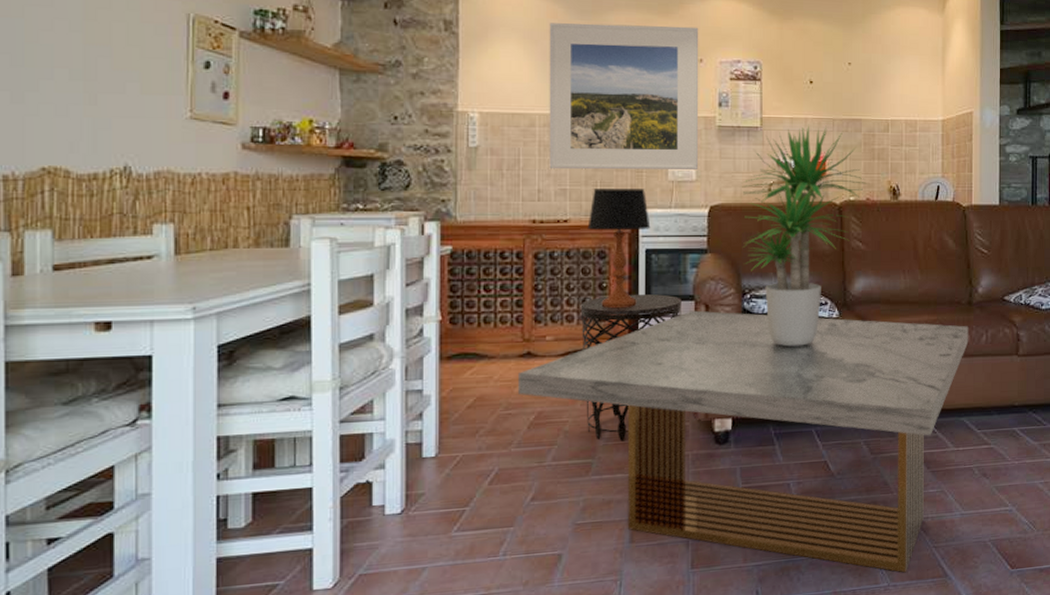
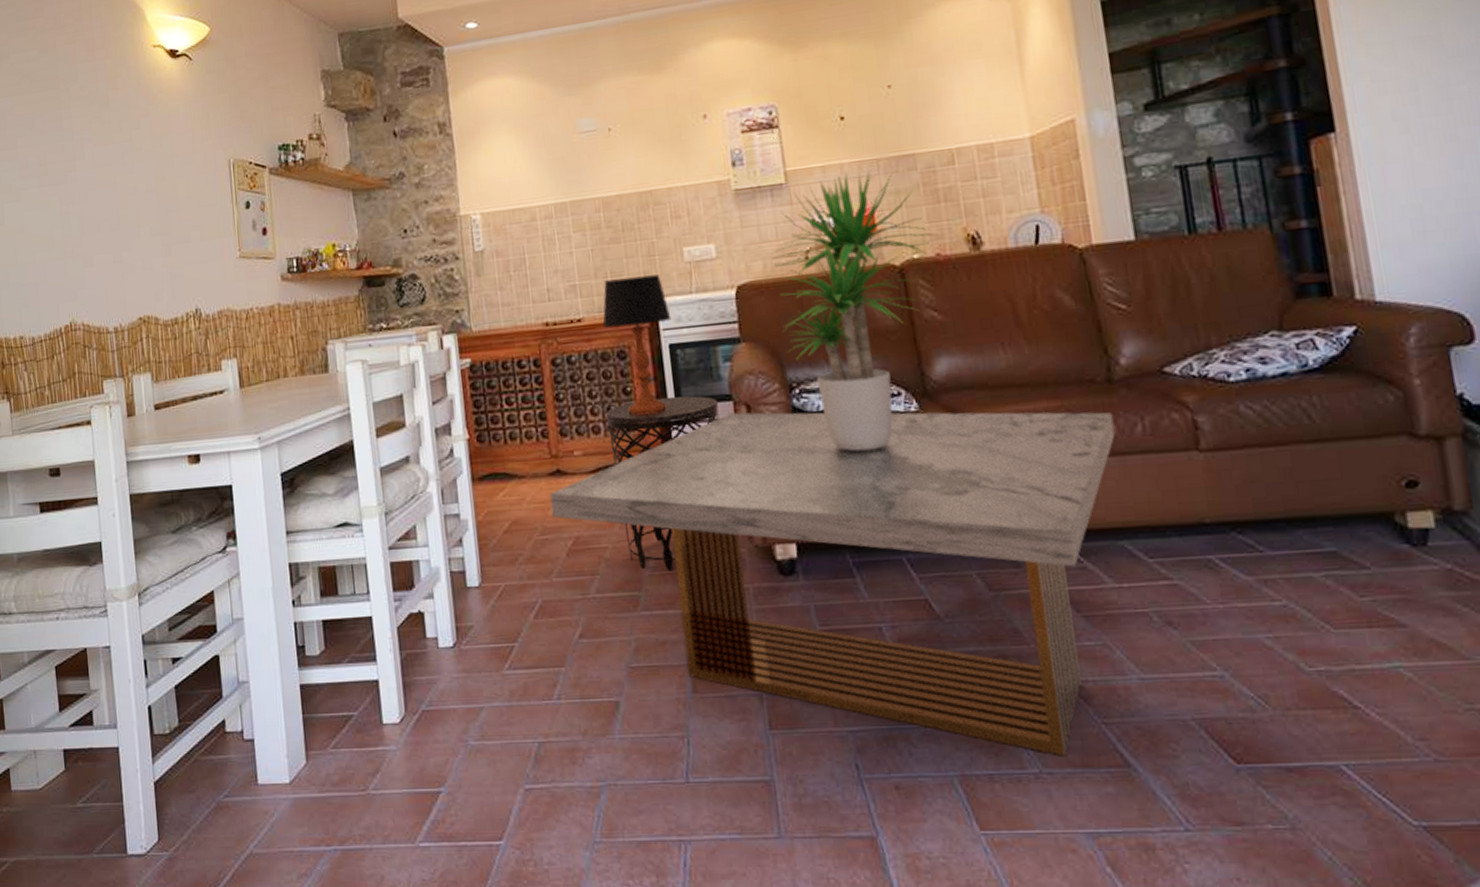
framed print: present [549,23,699,171] -> none [538,78,717,265]

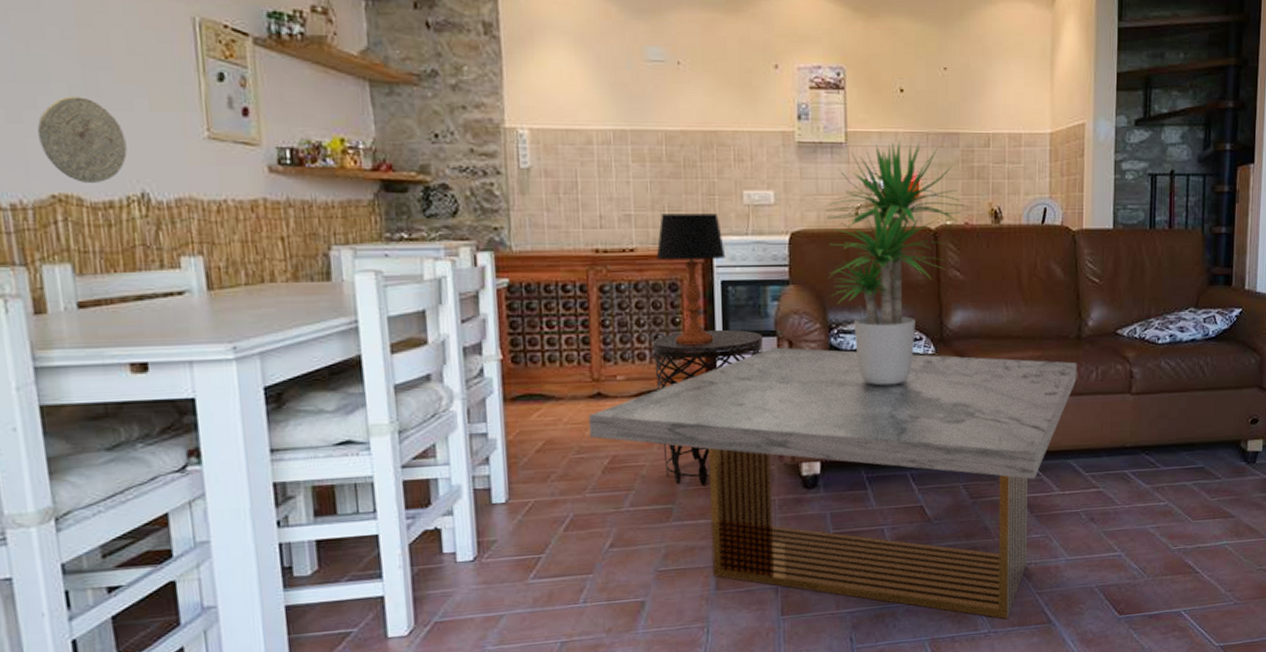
decorative plate: none [131,236,187,305] -> present [36,97,127,183]

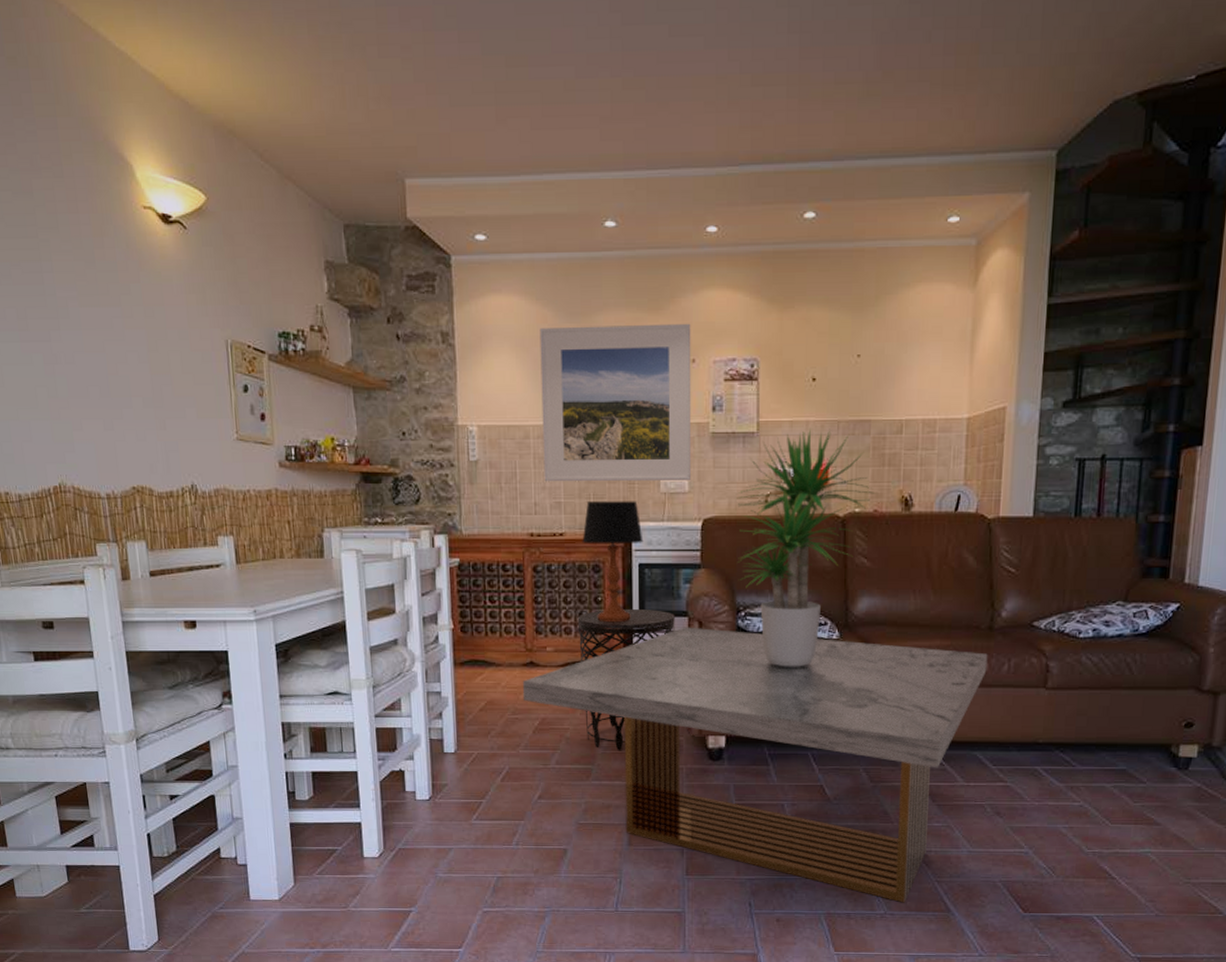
decorative plate: present [36,97,127,183] -> none [123,408,182,477]
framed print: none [602,24,777,193] -> present [539,323,692,482]

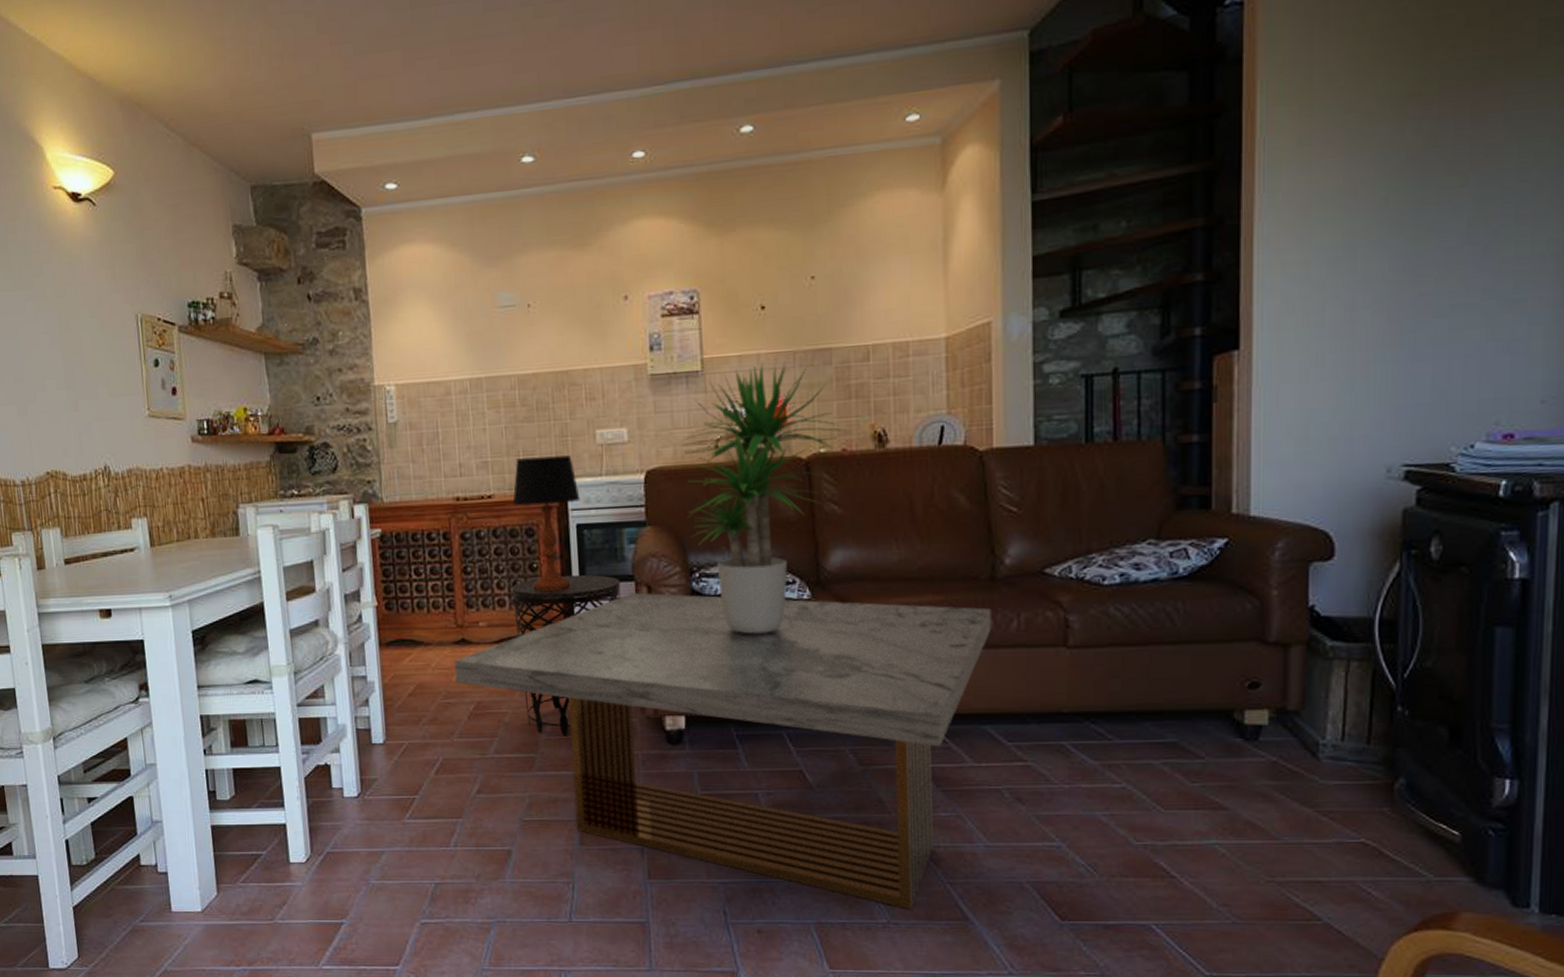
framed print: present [539,323,692,482] -> none [457,257,630,441]

